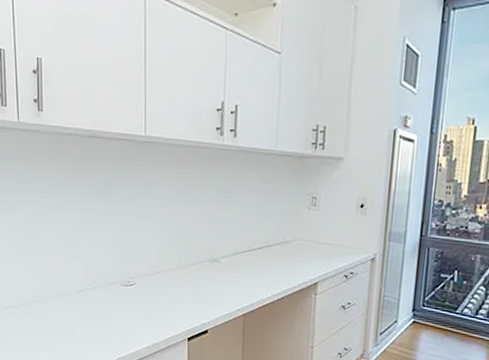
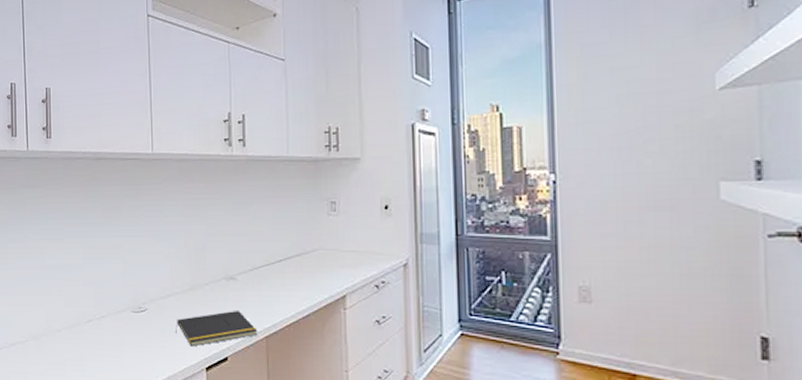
notepad: none [161,289,237,319] -> present [176,310,258,347]

